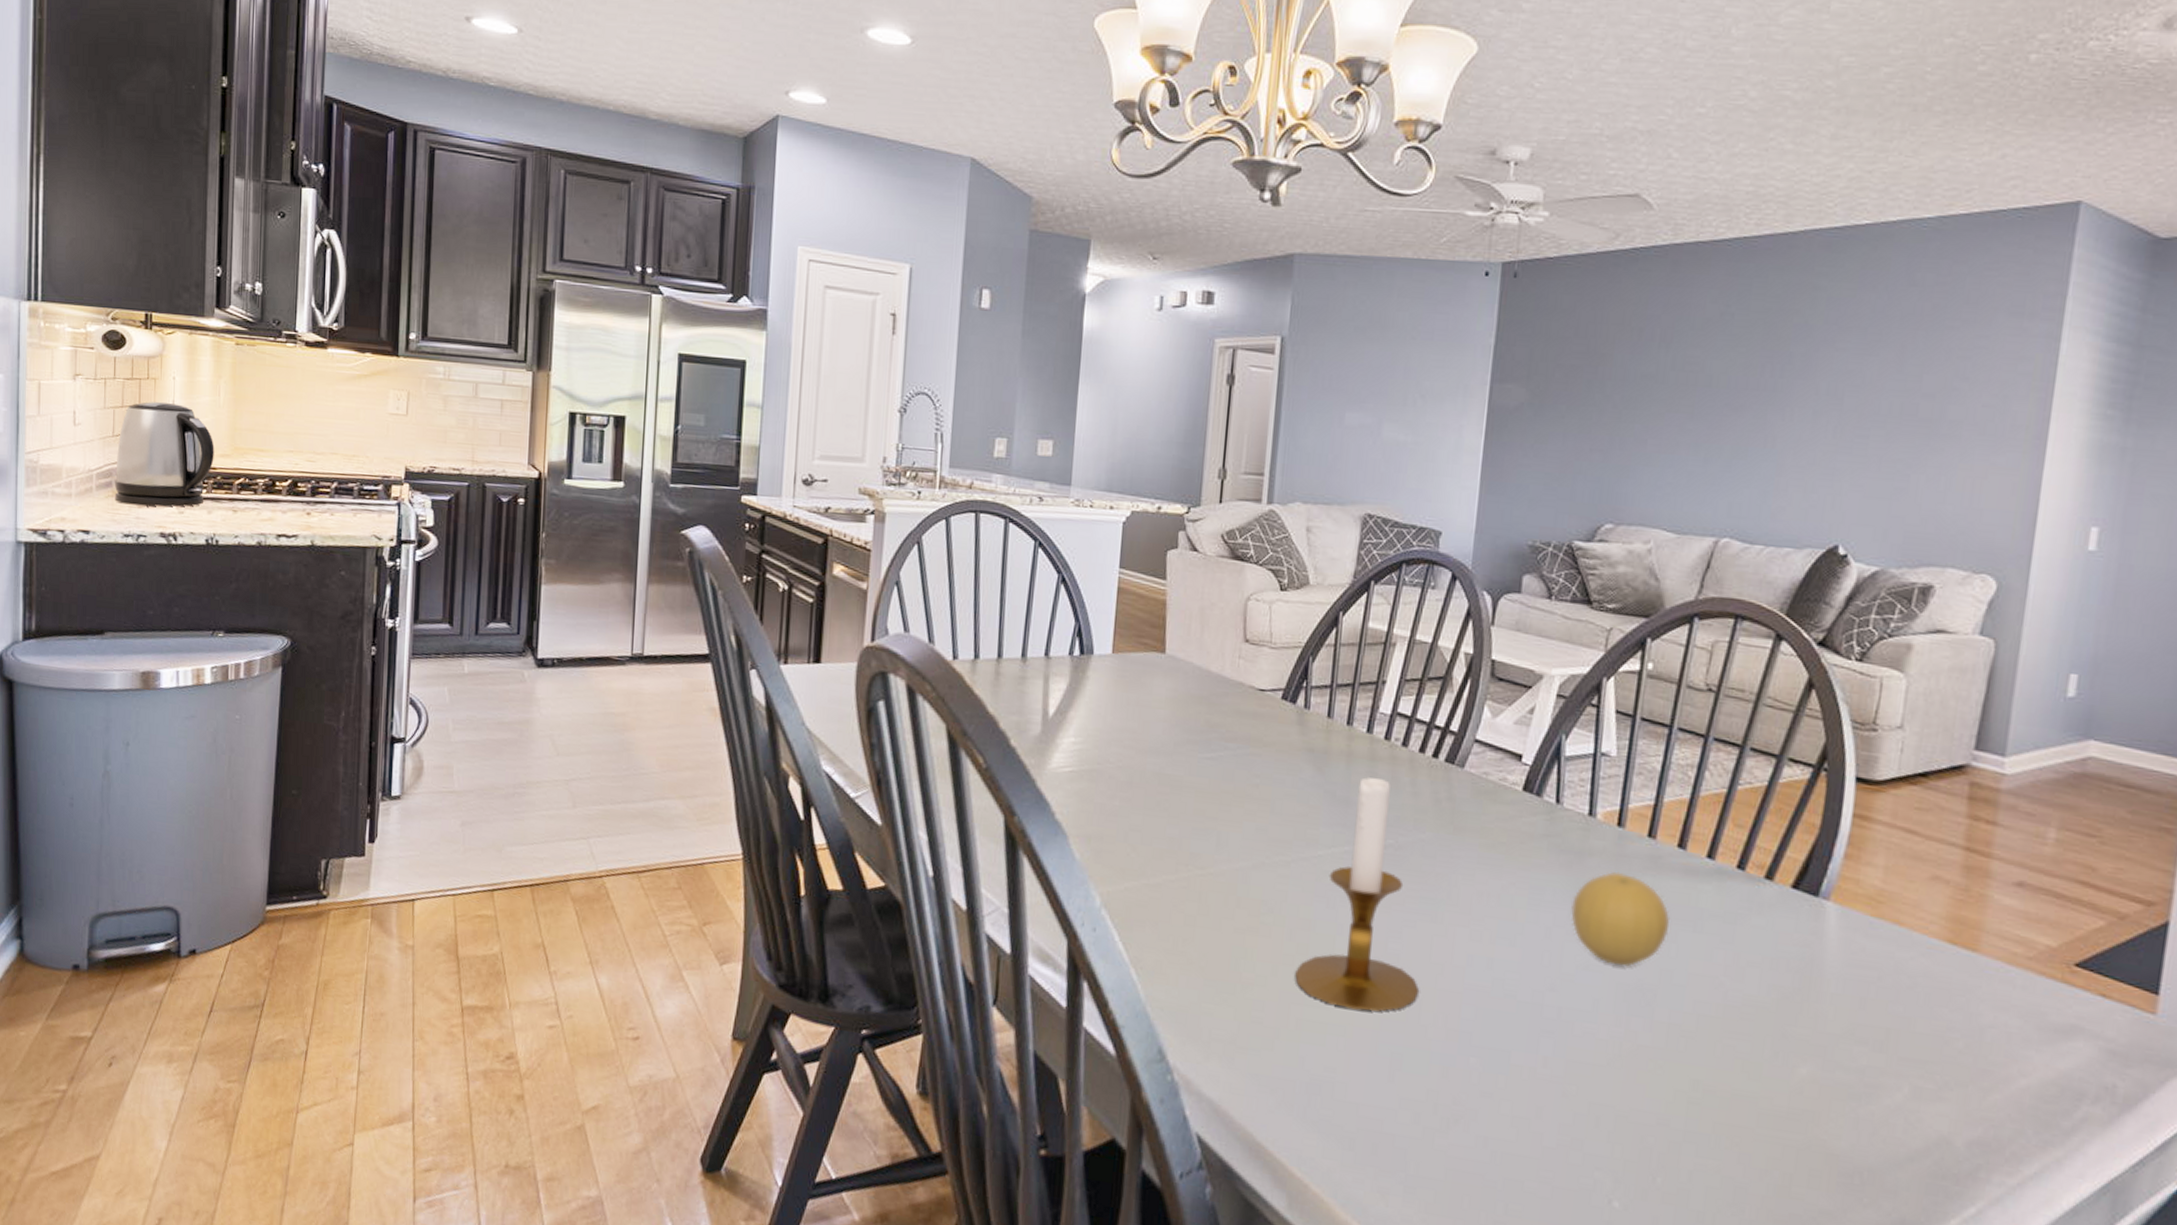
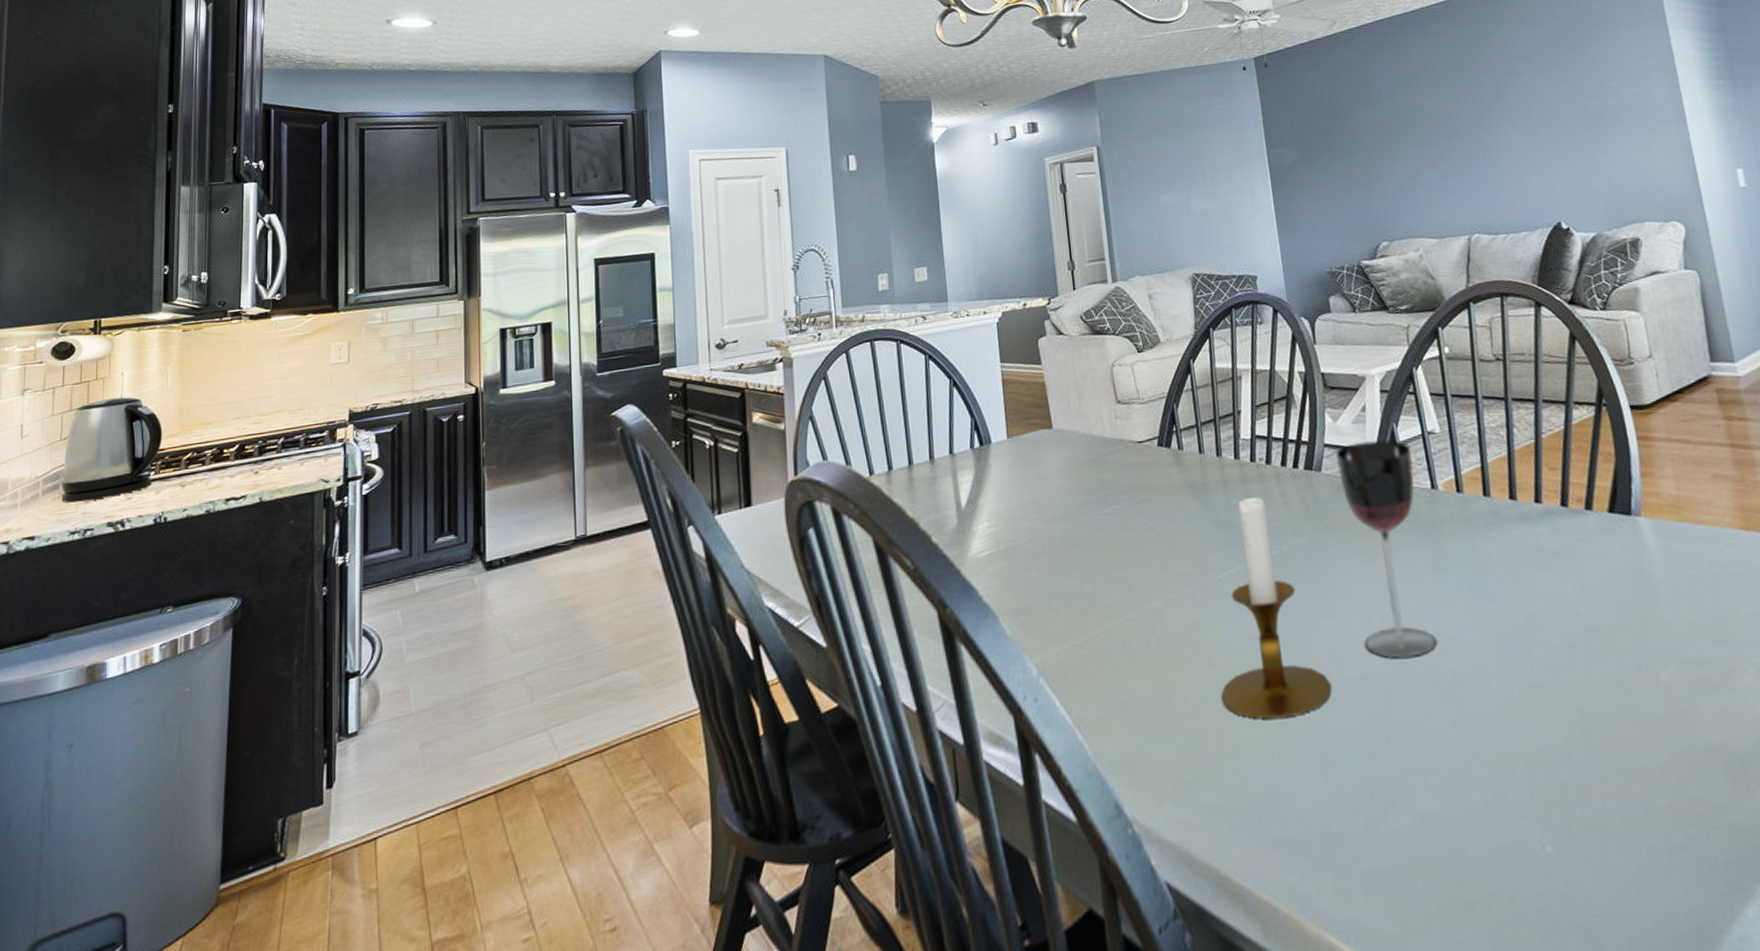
wineglass: none [1467,745,1577,985] -> present [1336,440,1437,659]
fruit: present [1571,871,1671,967] -> none [1437,532,1522,618]

